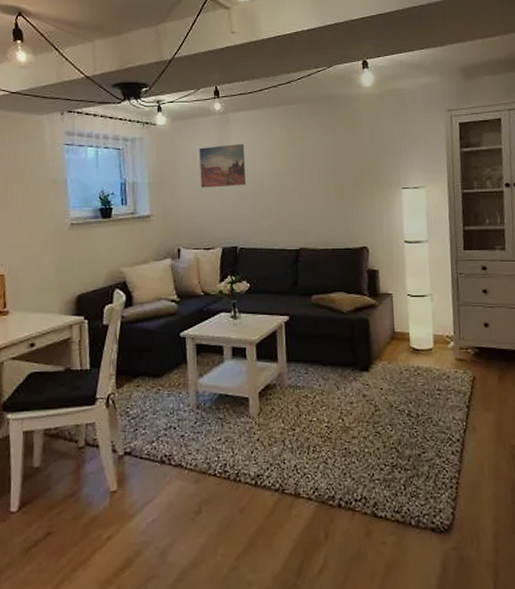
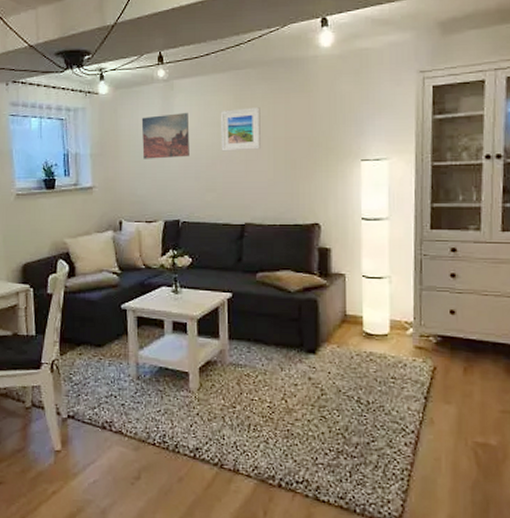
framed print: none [274,140,312,180] -> present [220,107,260,152]

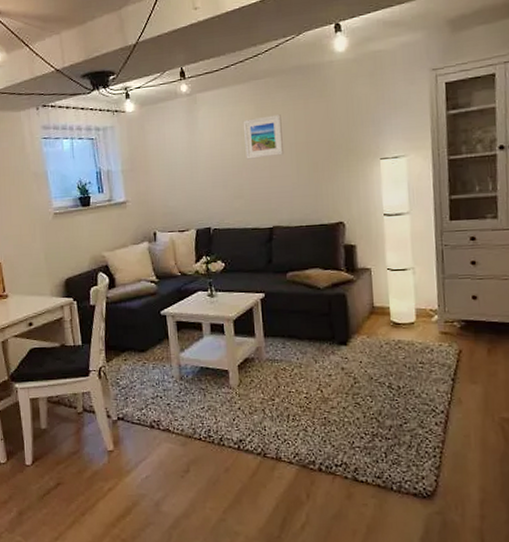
wall art: present [141,113,190,159] -> none [168,125,216,172]

